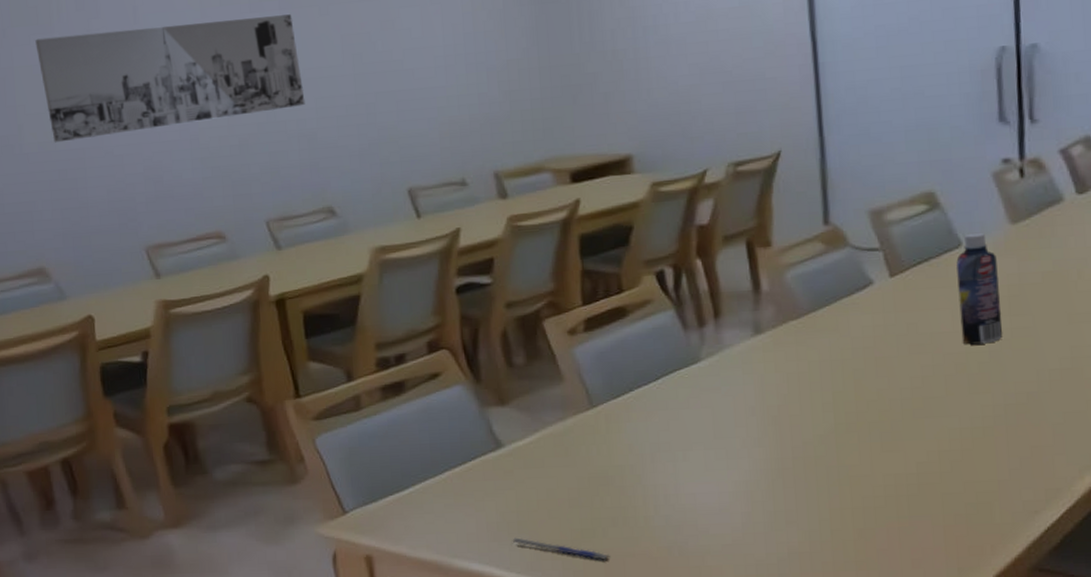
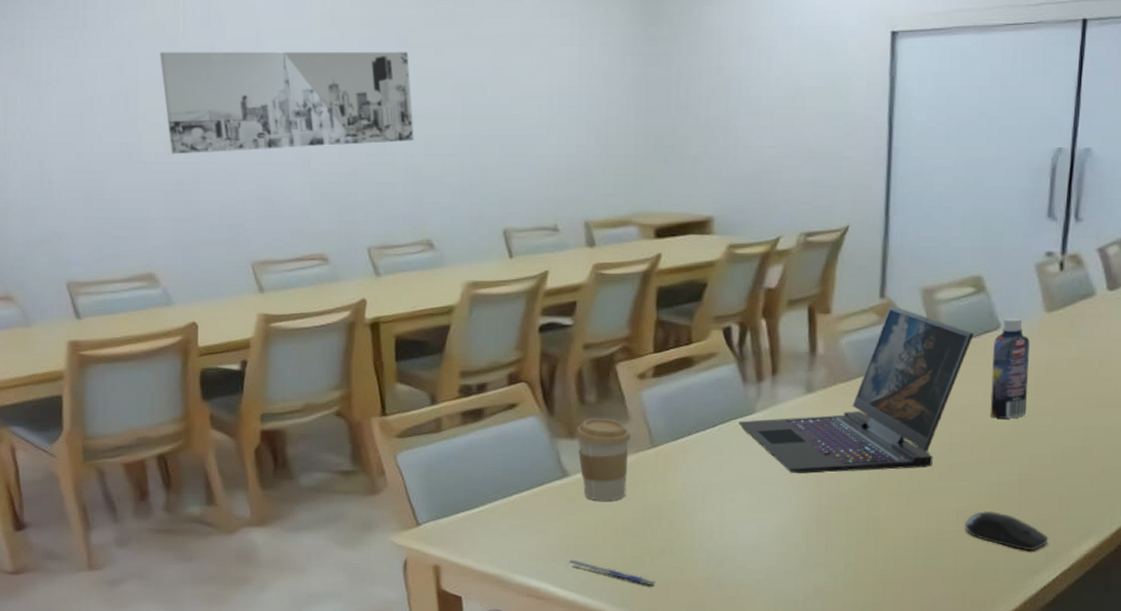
coffee cup: none [506,380,568,471] -> present [575,418,631,501]
laptop: none [683,231,933,424] -> present [739,305,974,474]
computer mouse: none [949,447,1047,488] -> present [965,510,1049,550]

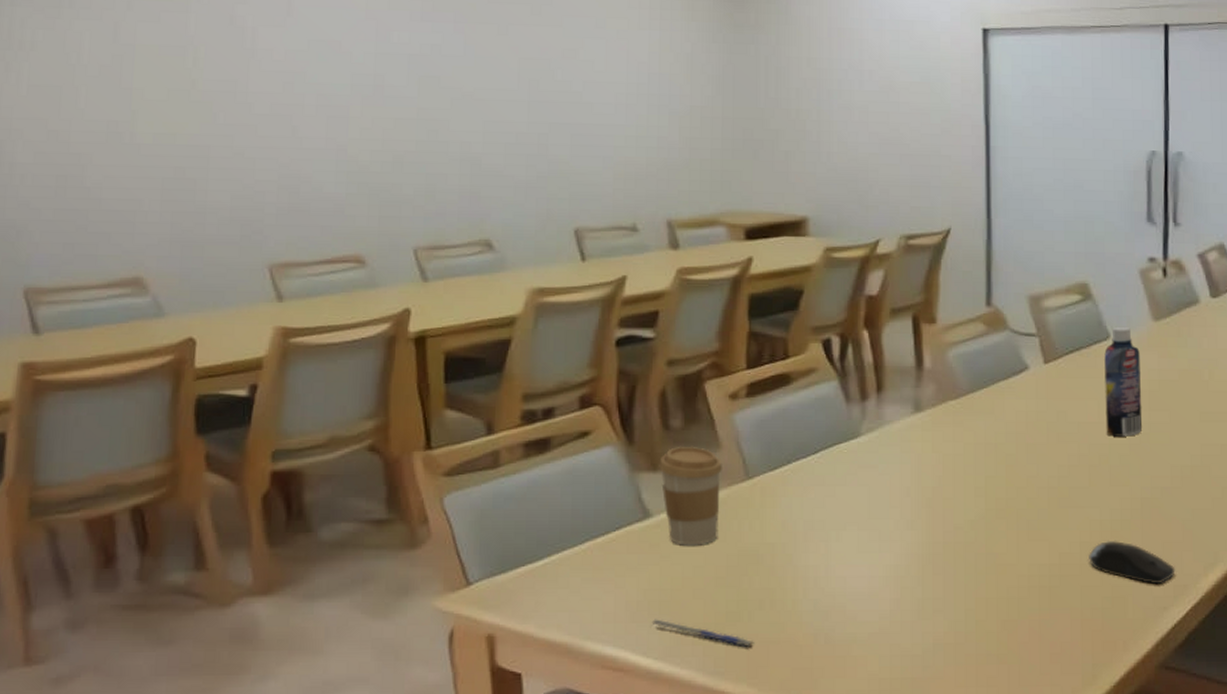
wall art: present [160,51,414,155] -> none [166,17,472,136]
laptop: present [739,305,974,474] -> none [843,314,1084,506]

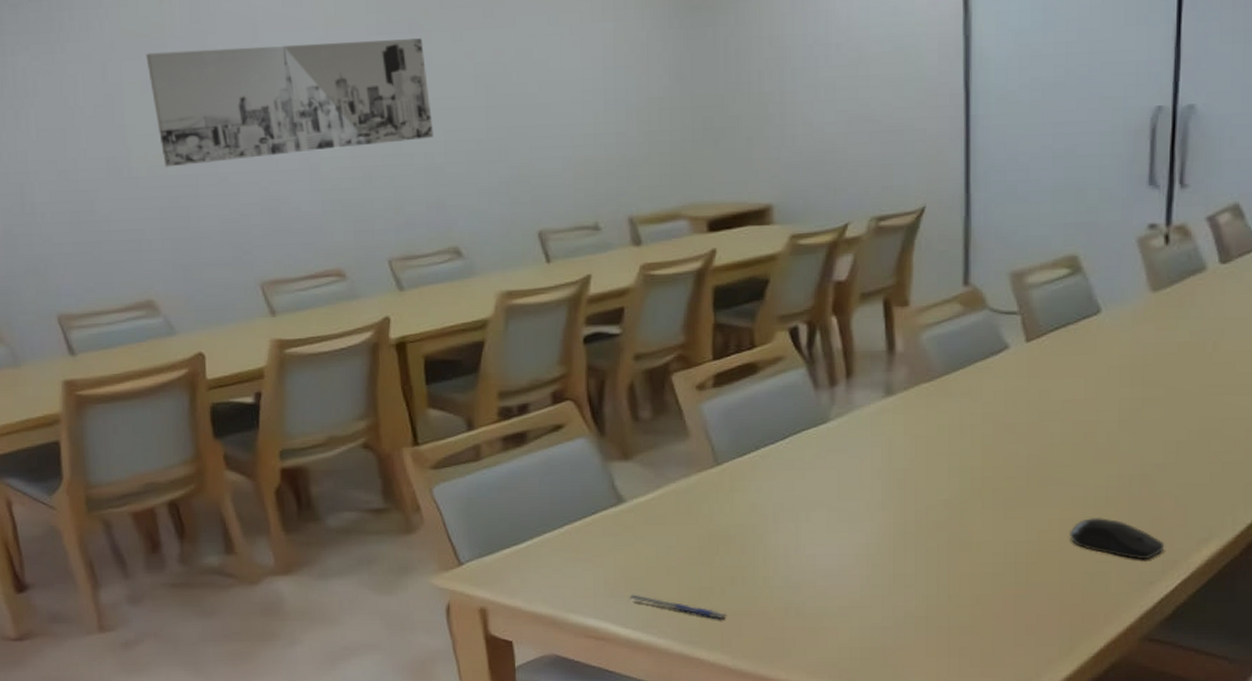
wall art: none [166,17,472,136] -> present [146,38,434,167]
coffee cup: present [659,446,722,546] -> none [630,435,691,528]
bottle: present [1104,327,1143,437] -> none [1093,300,1135,414]

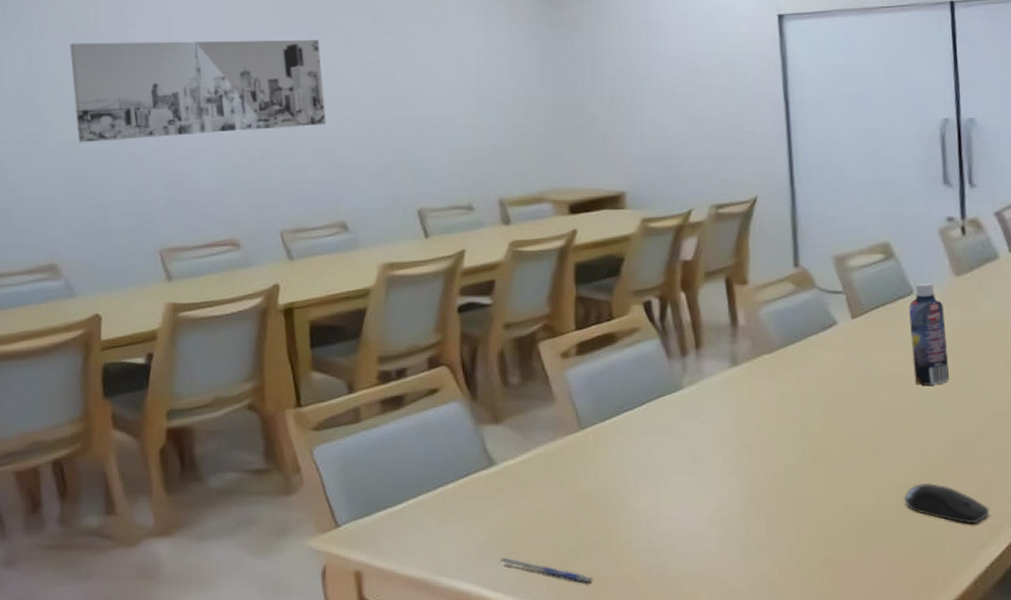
bottle: none [1093,300,1135,414] -> present [909,283,950,385]

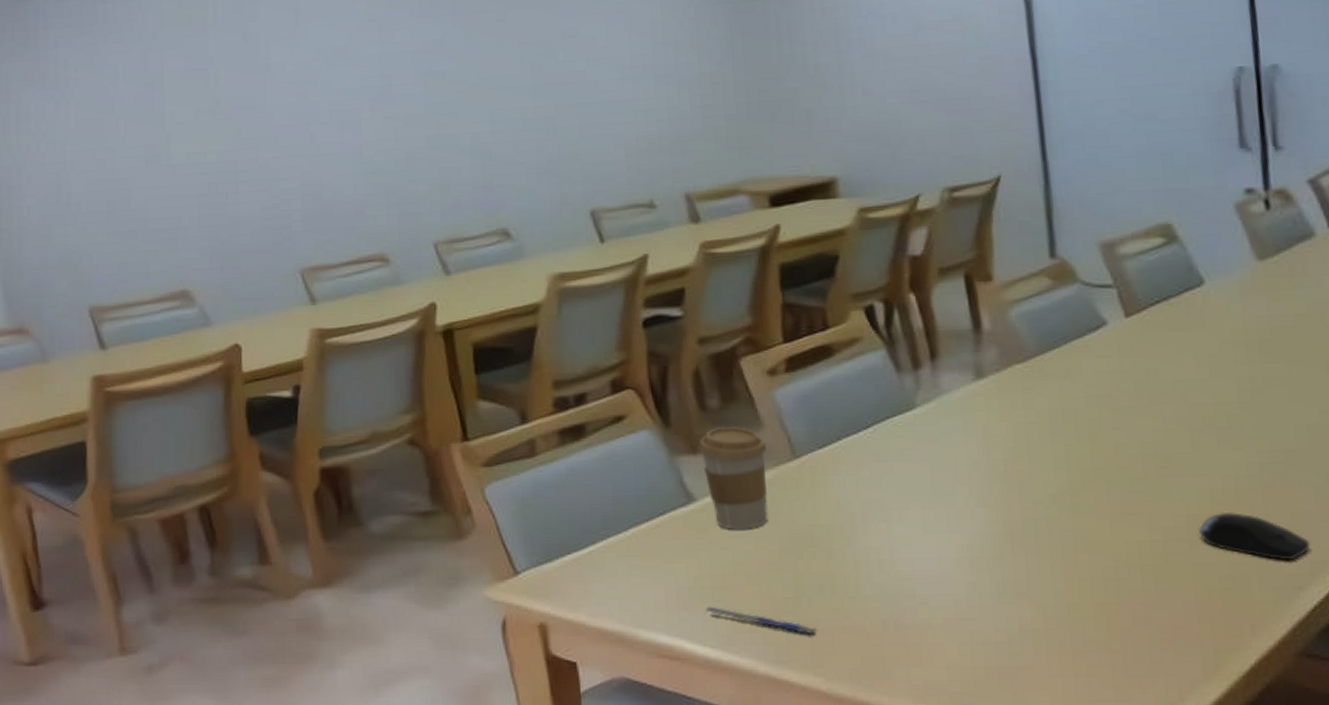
wall art: present [70,40,326,143] -> none [188,20,479,154]
coffee cup: none [500,400,557,490] -> present [699,426,768,530]
bottle: present [909,283,950,385] -> none [1198,270,1255,395]

